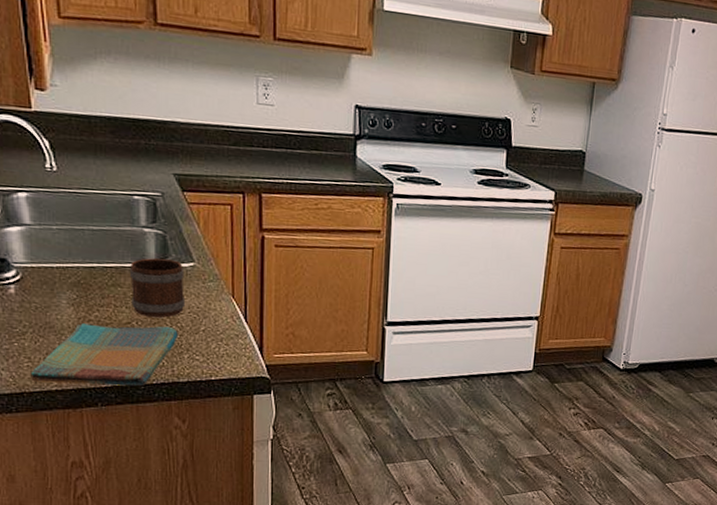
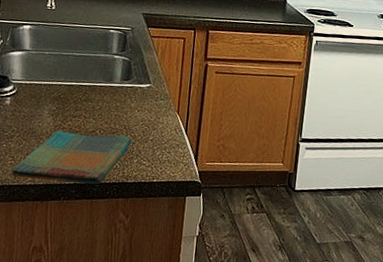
mug: present [129,258,186,318] -> none [98,79,142,128]

